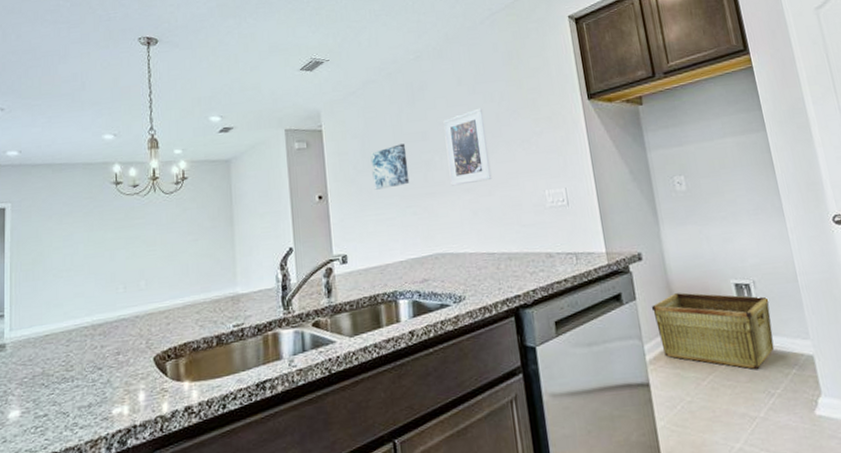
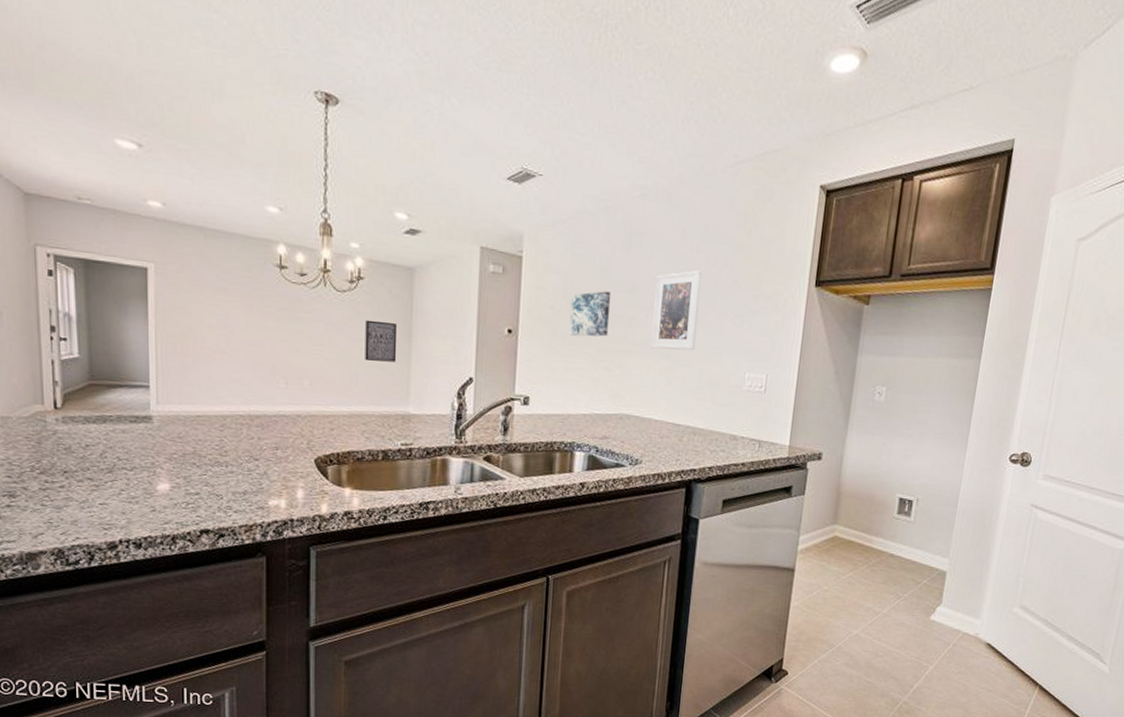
wall art: none [192,212,222,251] -> present [365,319,398,362]
hamper: present [651,292,775,370] -> none [816,496,925,575]

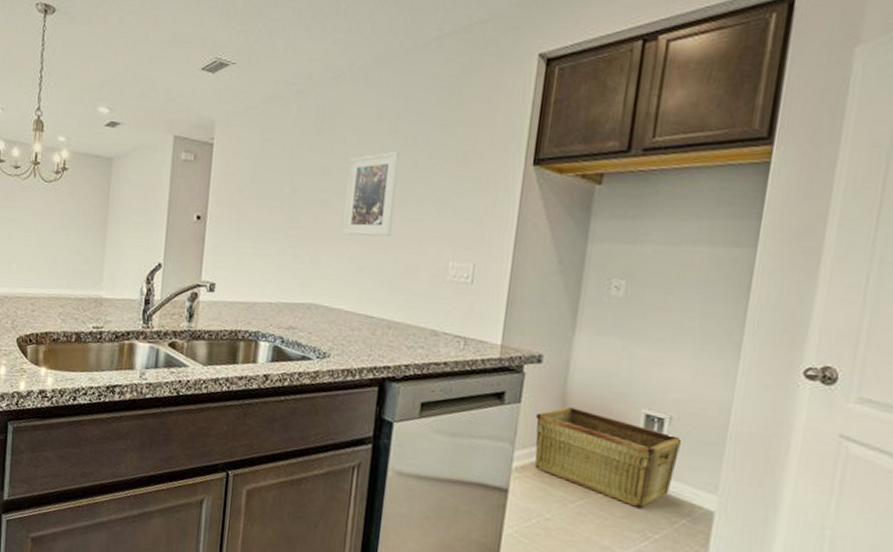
wall art: present [365,319,398,362] -> none [65,207,95,248]
wall art: present [569,291,612,337] -> none [257,176,302,223]
hamper: none [816,496,925,575] -> present [535,407,682,509]

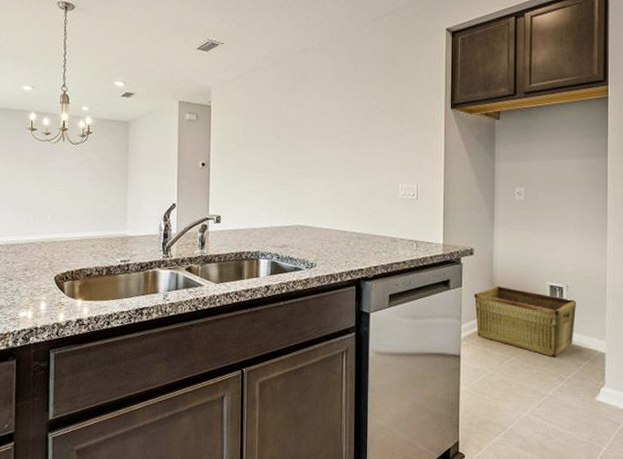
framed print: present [342,151,401,237] -> none [317,104,355,170]

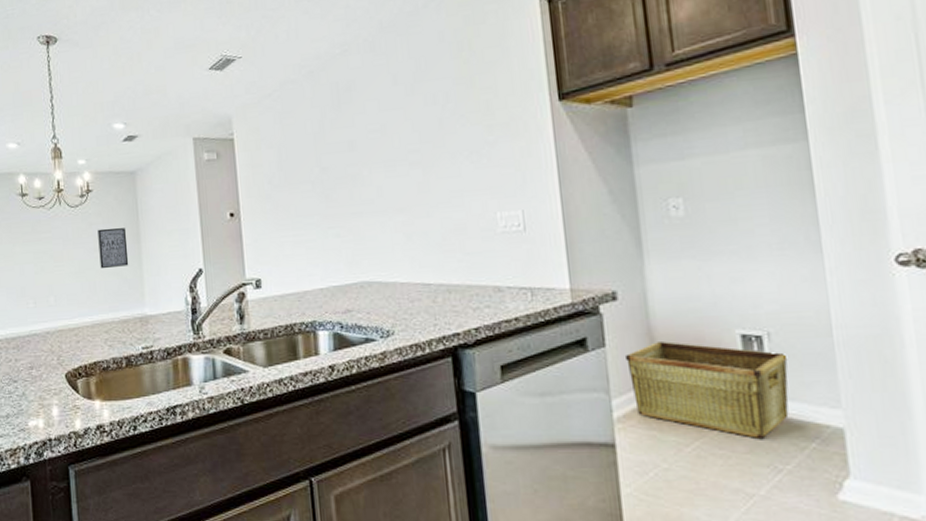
wall art: none [93,164,117,196] -> present [97,228,129,268]

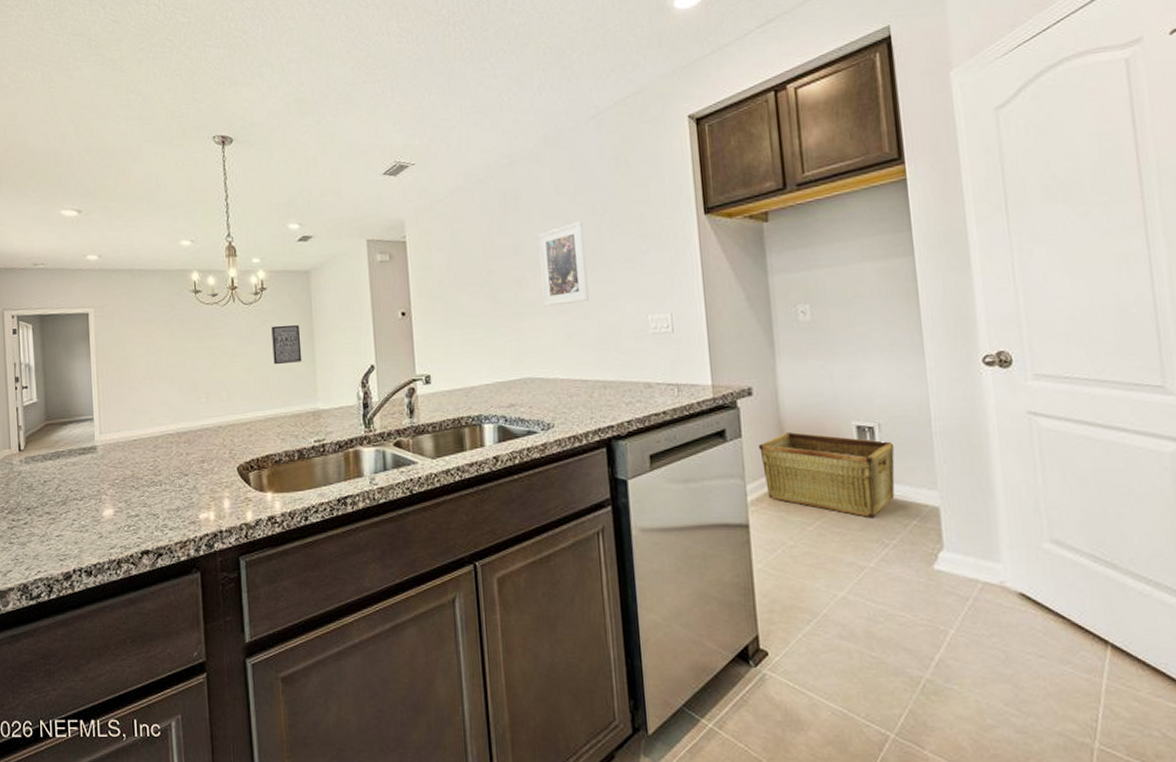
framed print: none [374,112,431,205] -> present [538,221,590,307]

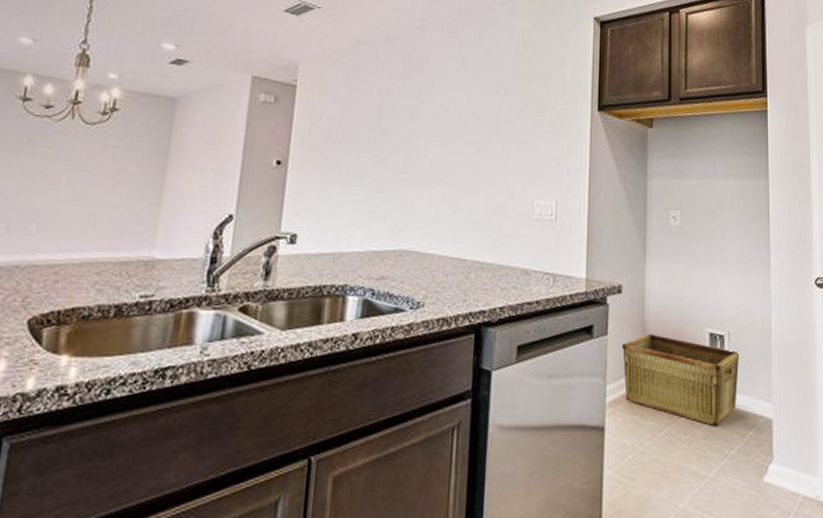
wall art: present [271,325,302,364] -> none [108,153,151,200]
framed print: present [538,221,590,307] -> none [433,96,484,179]

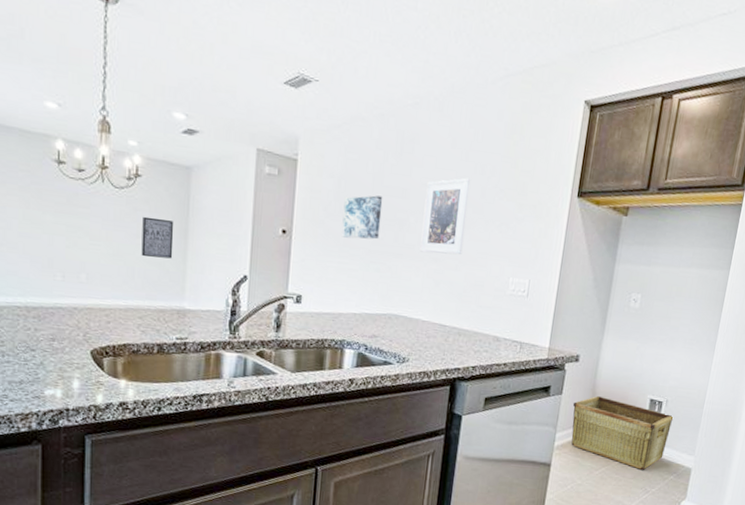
wall art: none [108,153,151,200] -> present [141,216,174,259]
wall art: none [344,119,391,167] -> present [341,195,383,240]
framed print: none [433,96,484,179] -> present [420,178,471,255]

